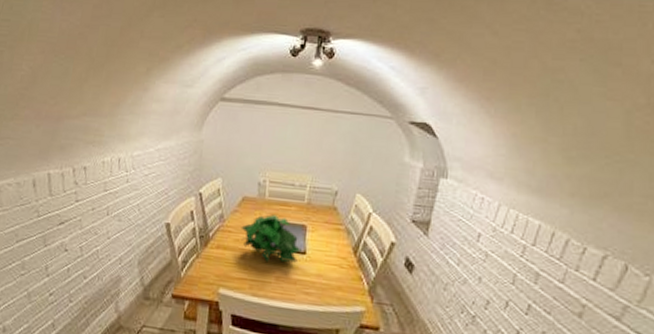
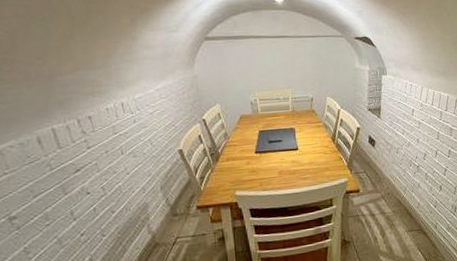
plant: present [241,215,302,263] -> none [243,125,294,163]

